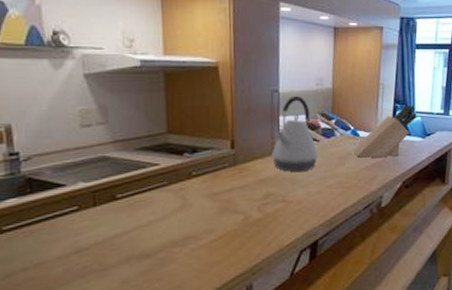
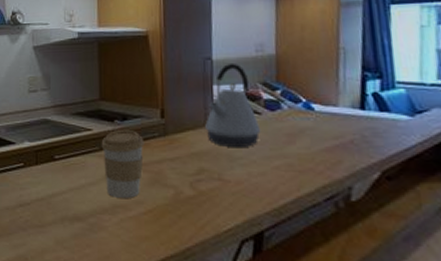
coffee cup: none [169,162,215,229] -> present [101,130,145,198]
knife block: present [351,104,417,158] -> none [304,73,399,137]

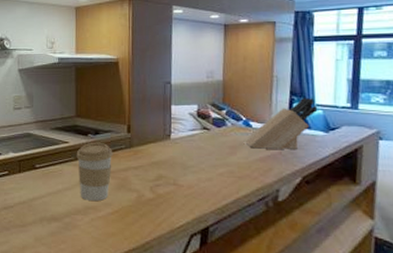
kettle: present [205,64,261,147] -> none [164,88,209,157]
knife block: none [304,73,399,137] -> present [243,97,318,149]

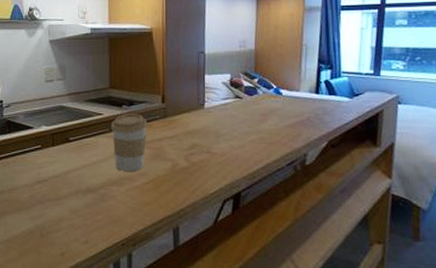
knife block: present [243,97,318,149] -> none [274,65,344,116]

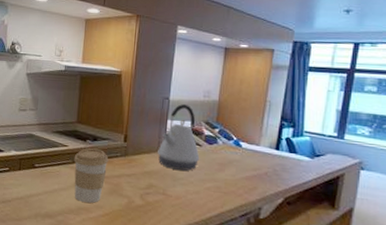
kettle: none [198,57,242,126] -> present [158,104,200,171]

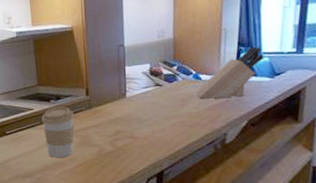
kettle: present [158,104,200,171] -> none [120,48,162,113]
knife block: none [232,123,306,172] -> present [193,46,264,99]

